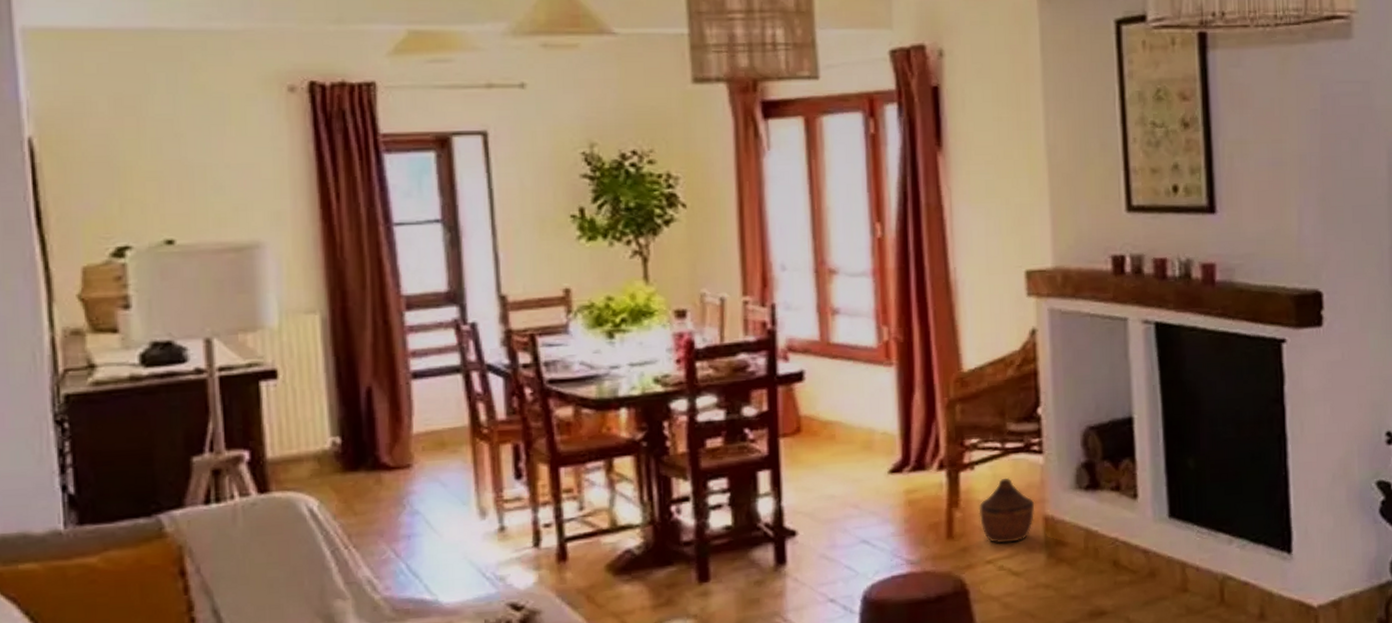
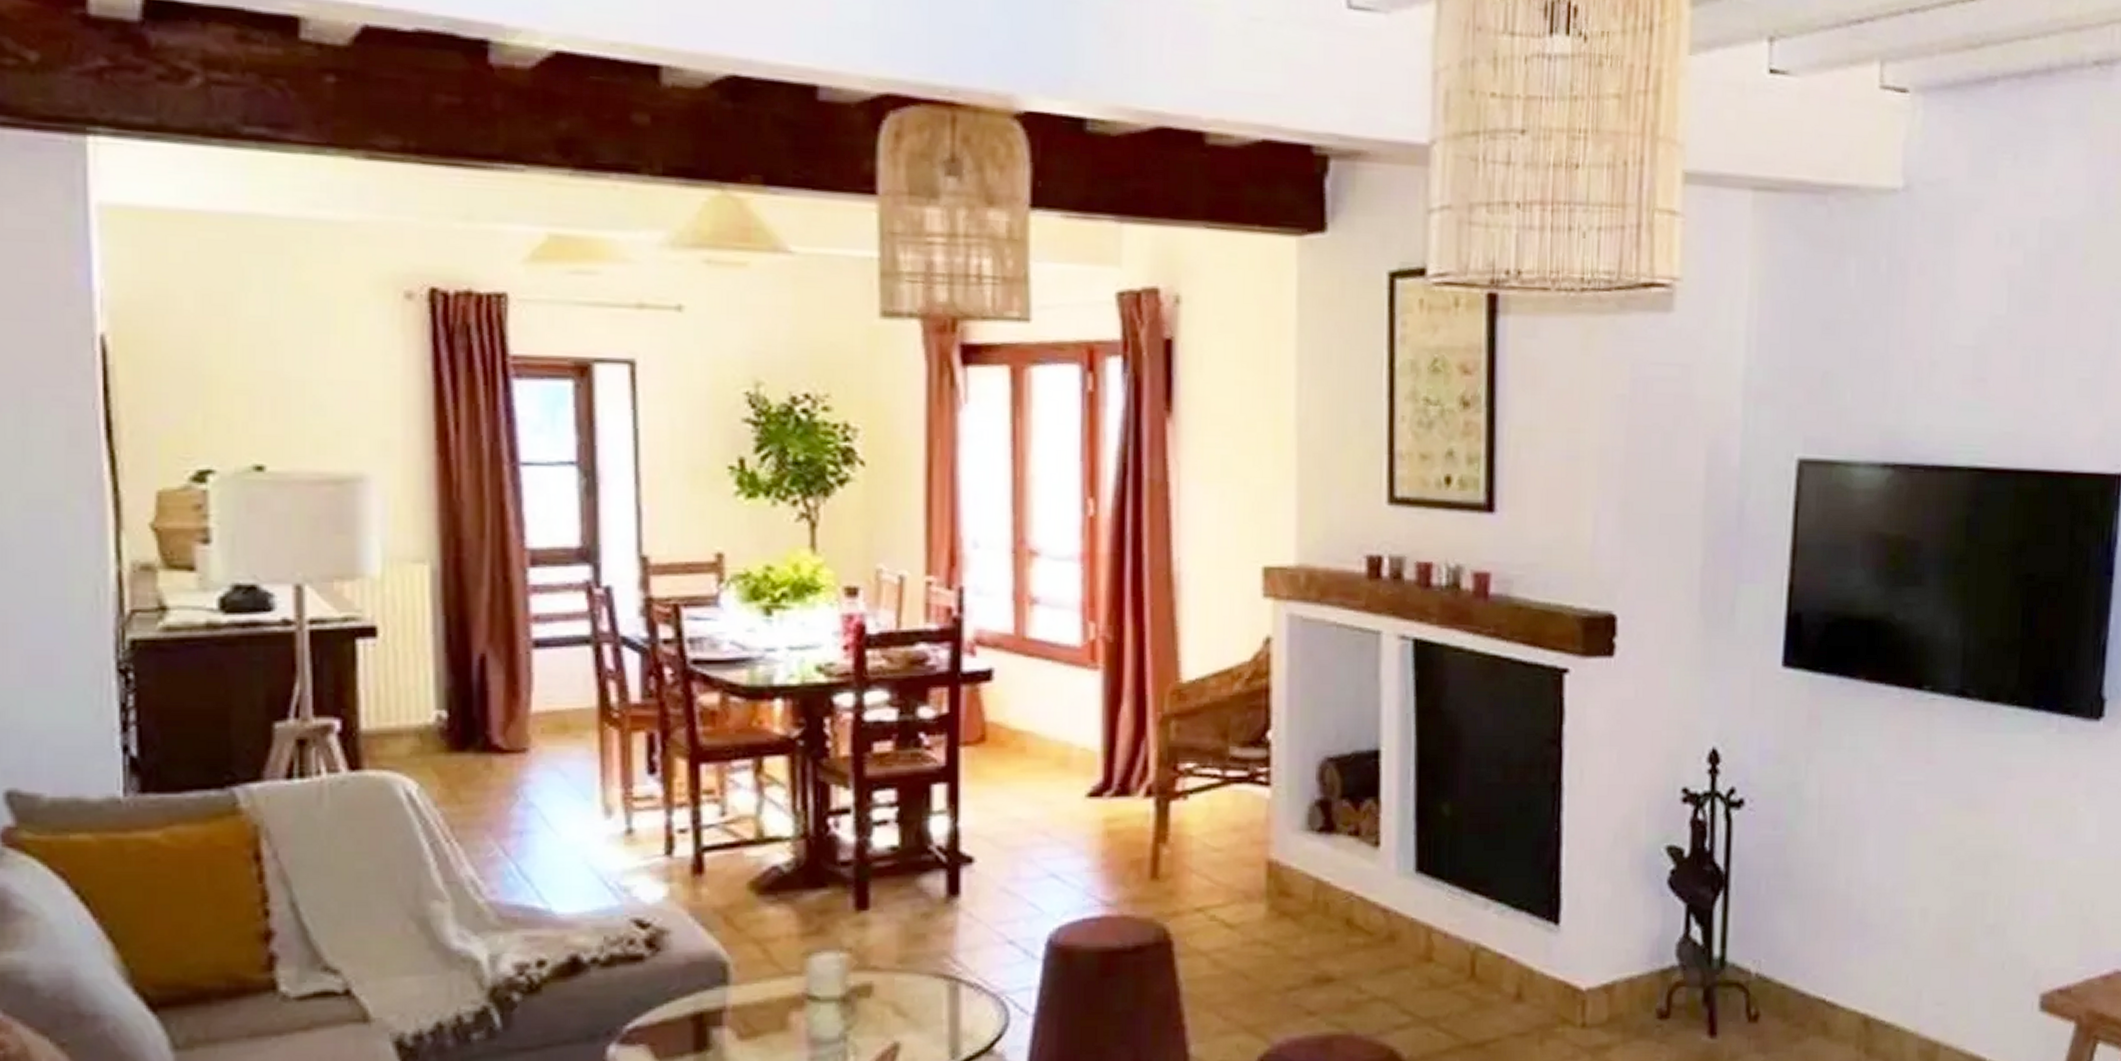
woven basket: present [978,477,1035,544] -> none [1190,811,1257,889]

